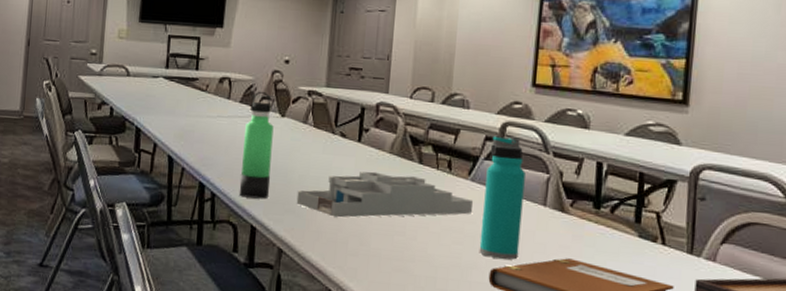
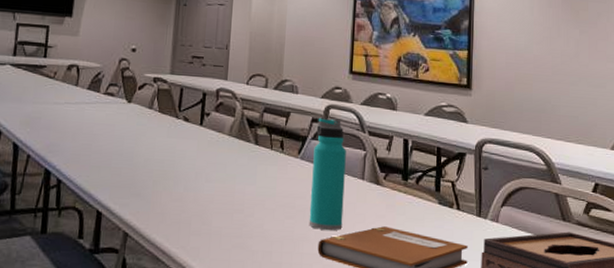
thermos bottle: present [239,91,274,199] -> none [85,78,120,184]
desk organizer: present [296,171,473,218] -> none [142,153,302,199]

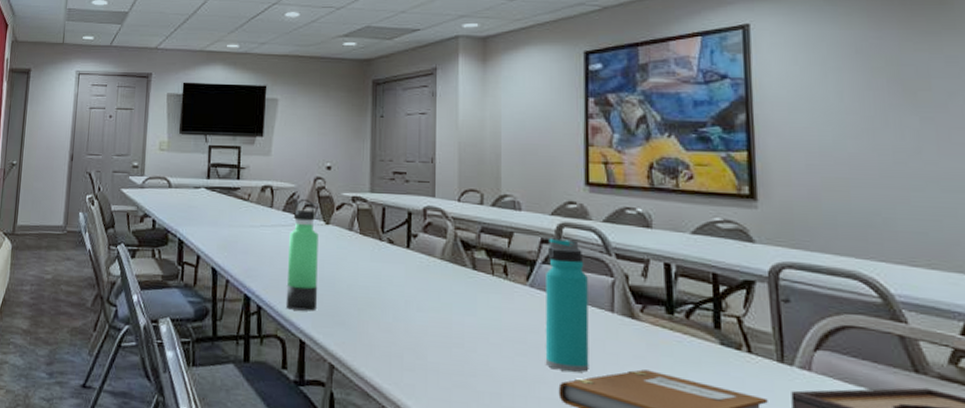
thermos bottle: none [85,78,120,184] -> present [285,198,319,311]

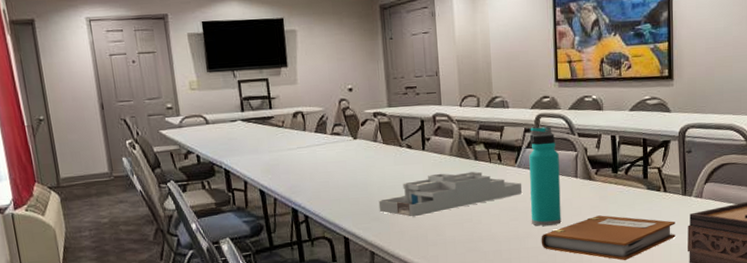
thermos bottle: present [285,198,319,311] -> none [324,119,355,214]
desk organizer: none [346,279,533,330] -> present [378,171,522,217]

